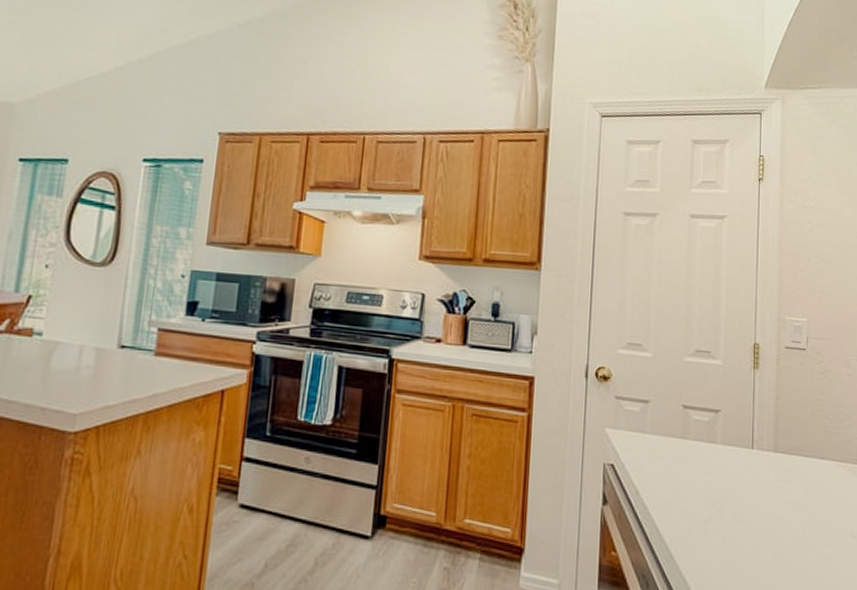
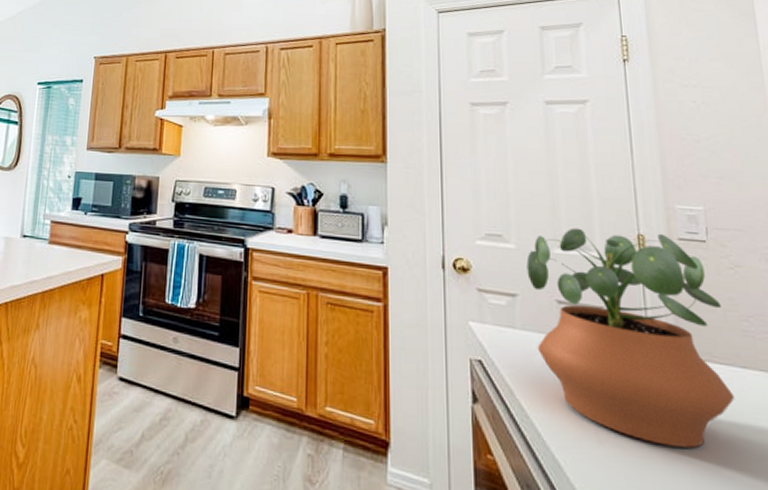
potted plant: none [660,337,812,530] -> present [526,227,735,448]

